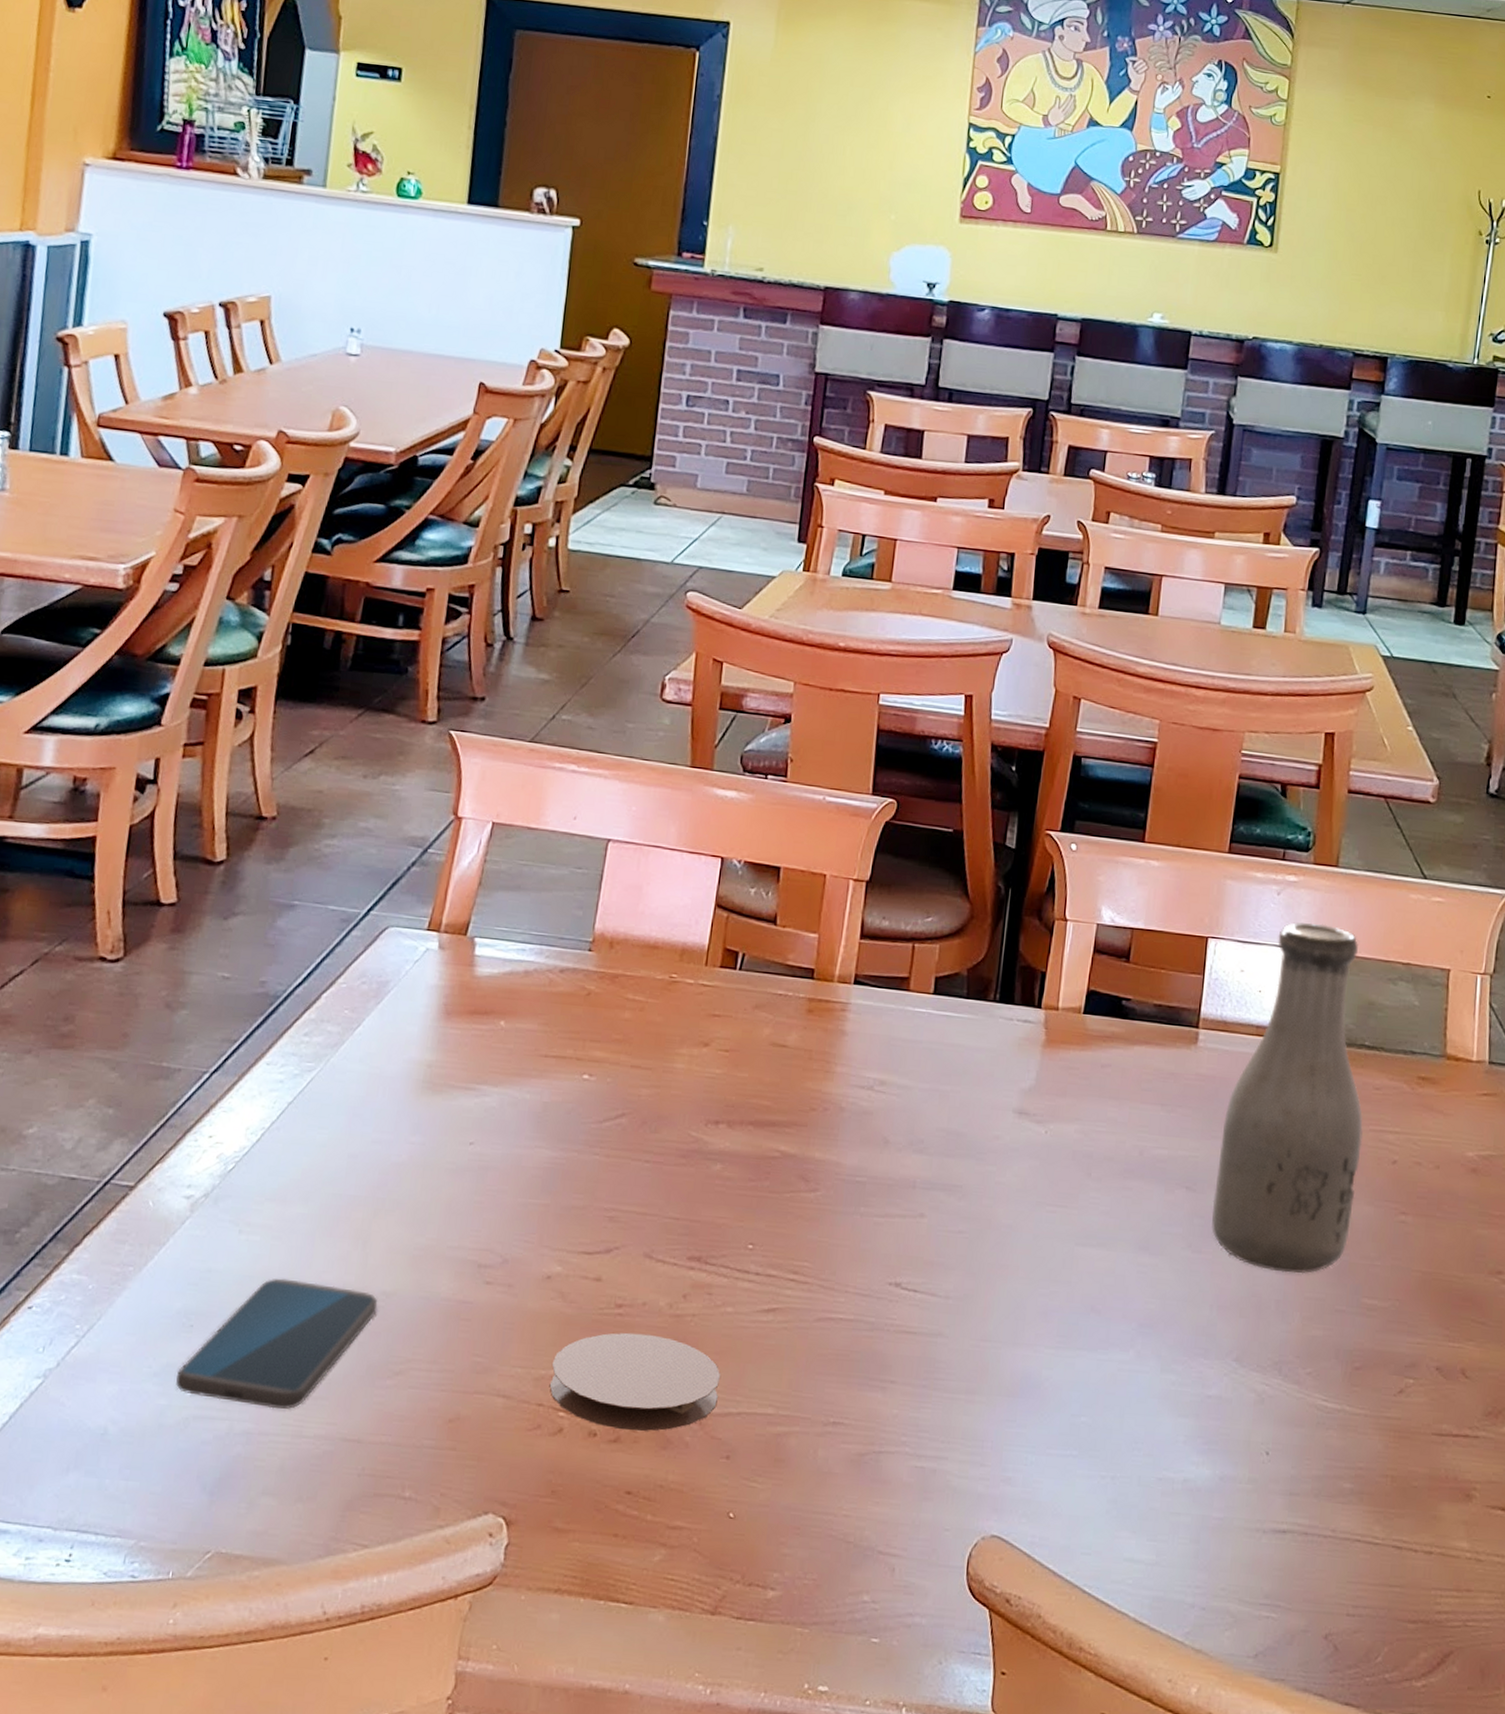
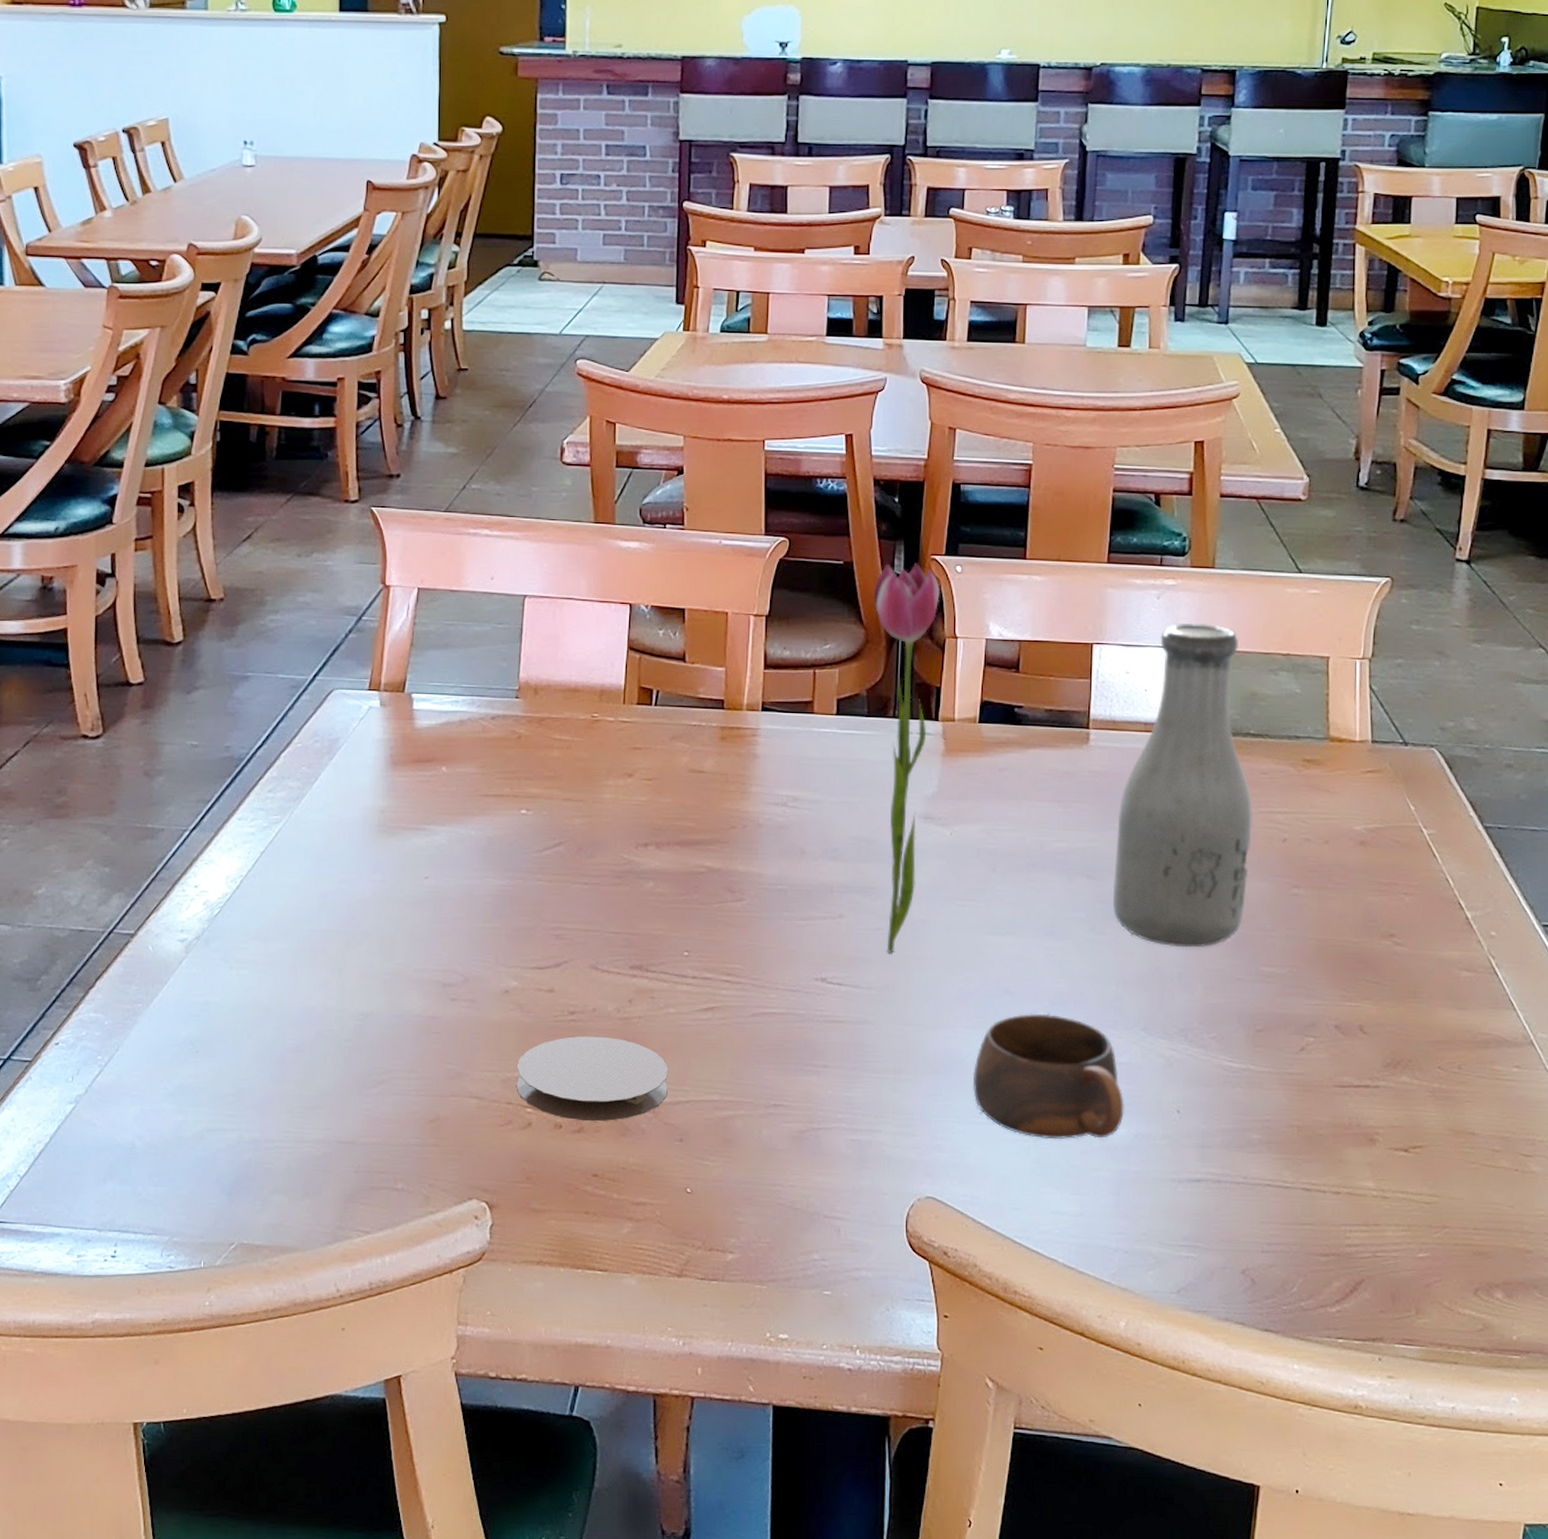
smartphone: present [176,1278,378,1409] -> none [189,1006,358,1119]
flower: none [968,835,1053,1260] -> present [873,563,940,953]
cup: none [1050,1335,1211,1479] -> present [972,1013,1124,1140]

